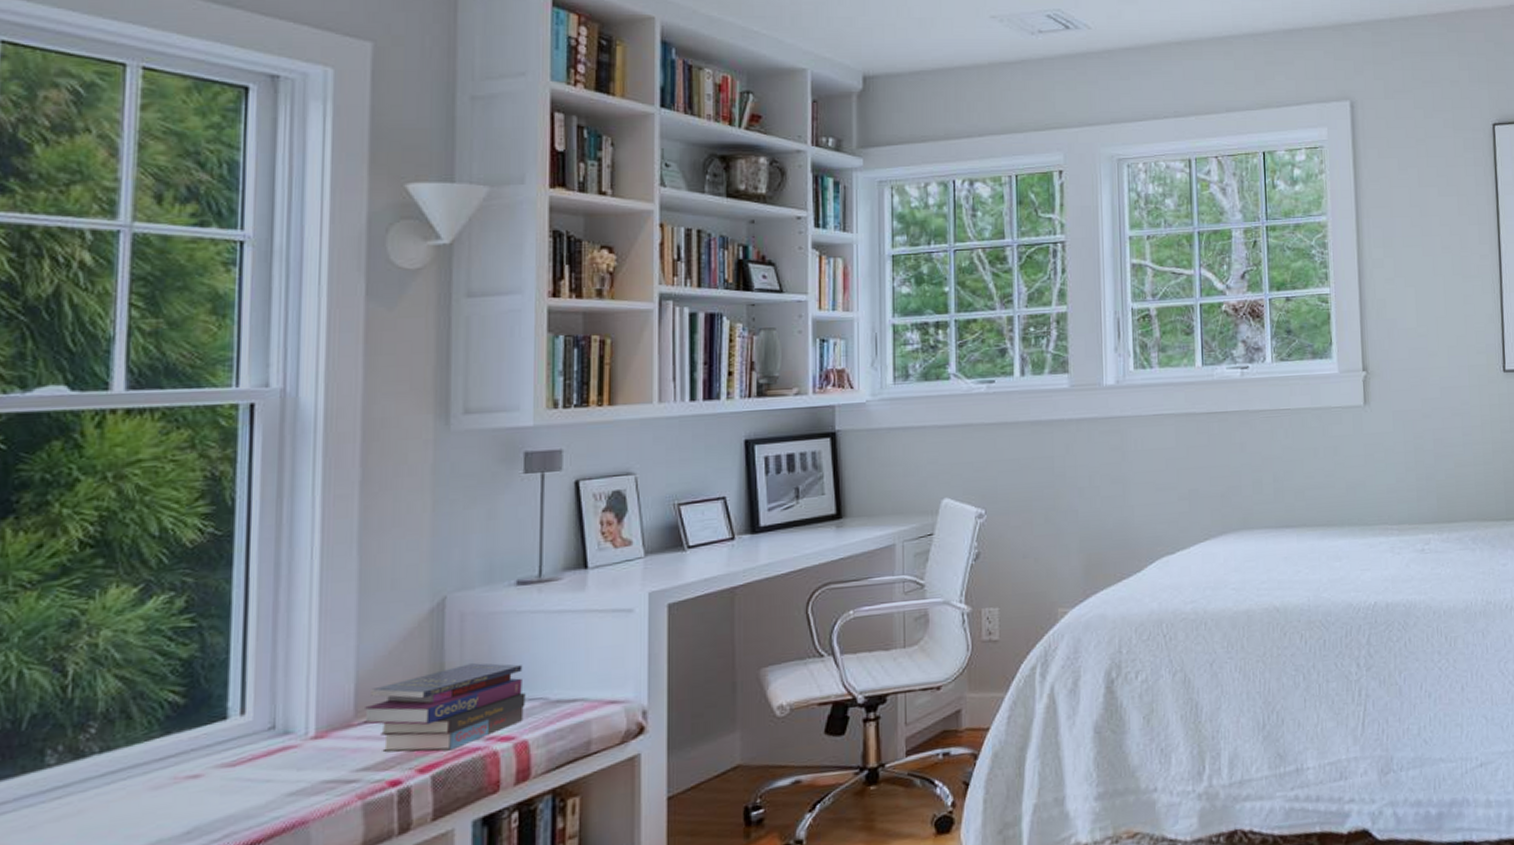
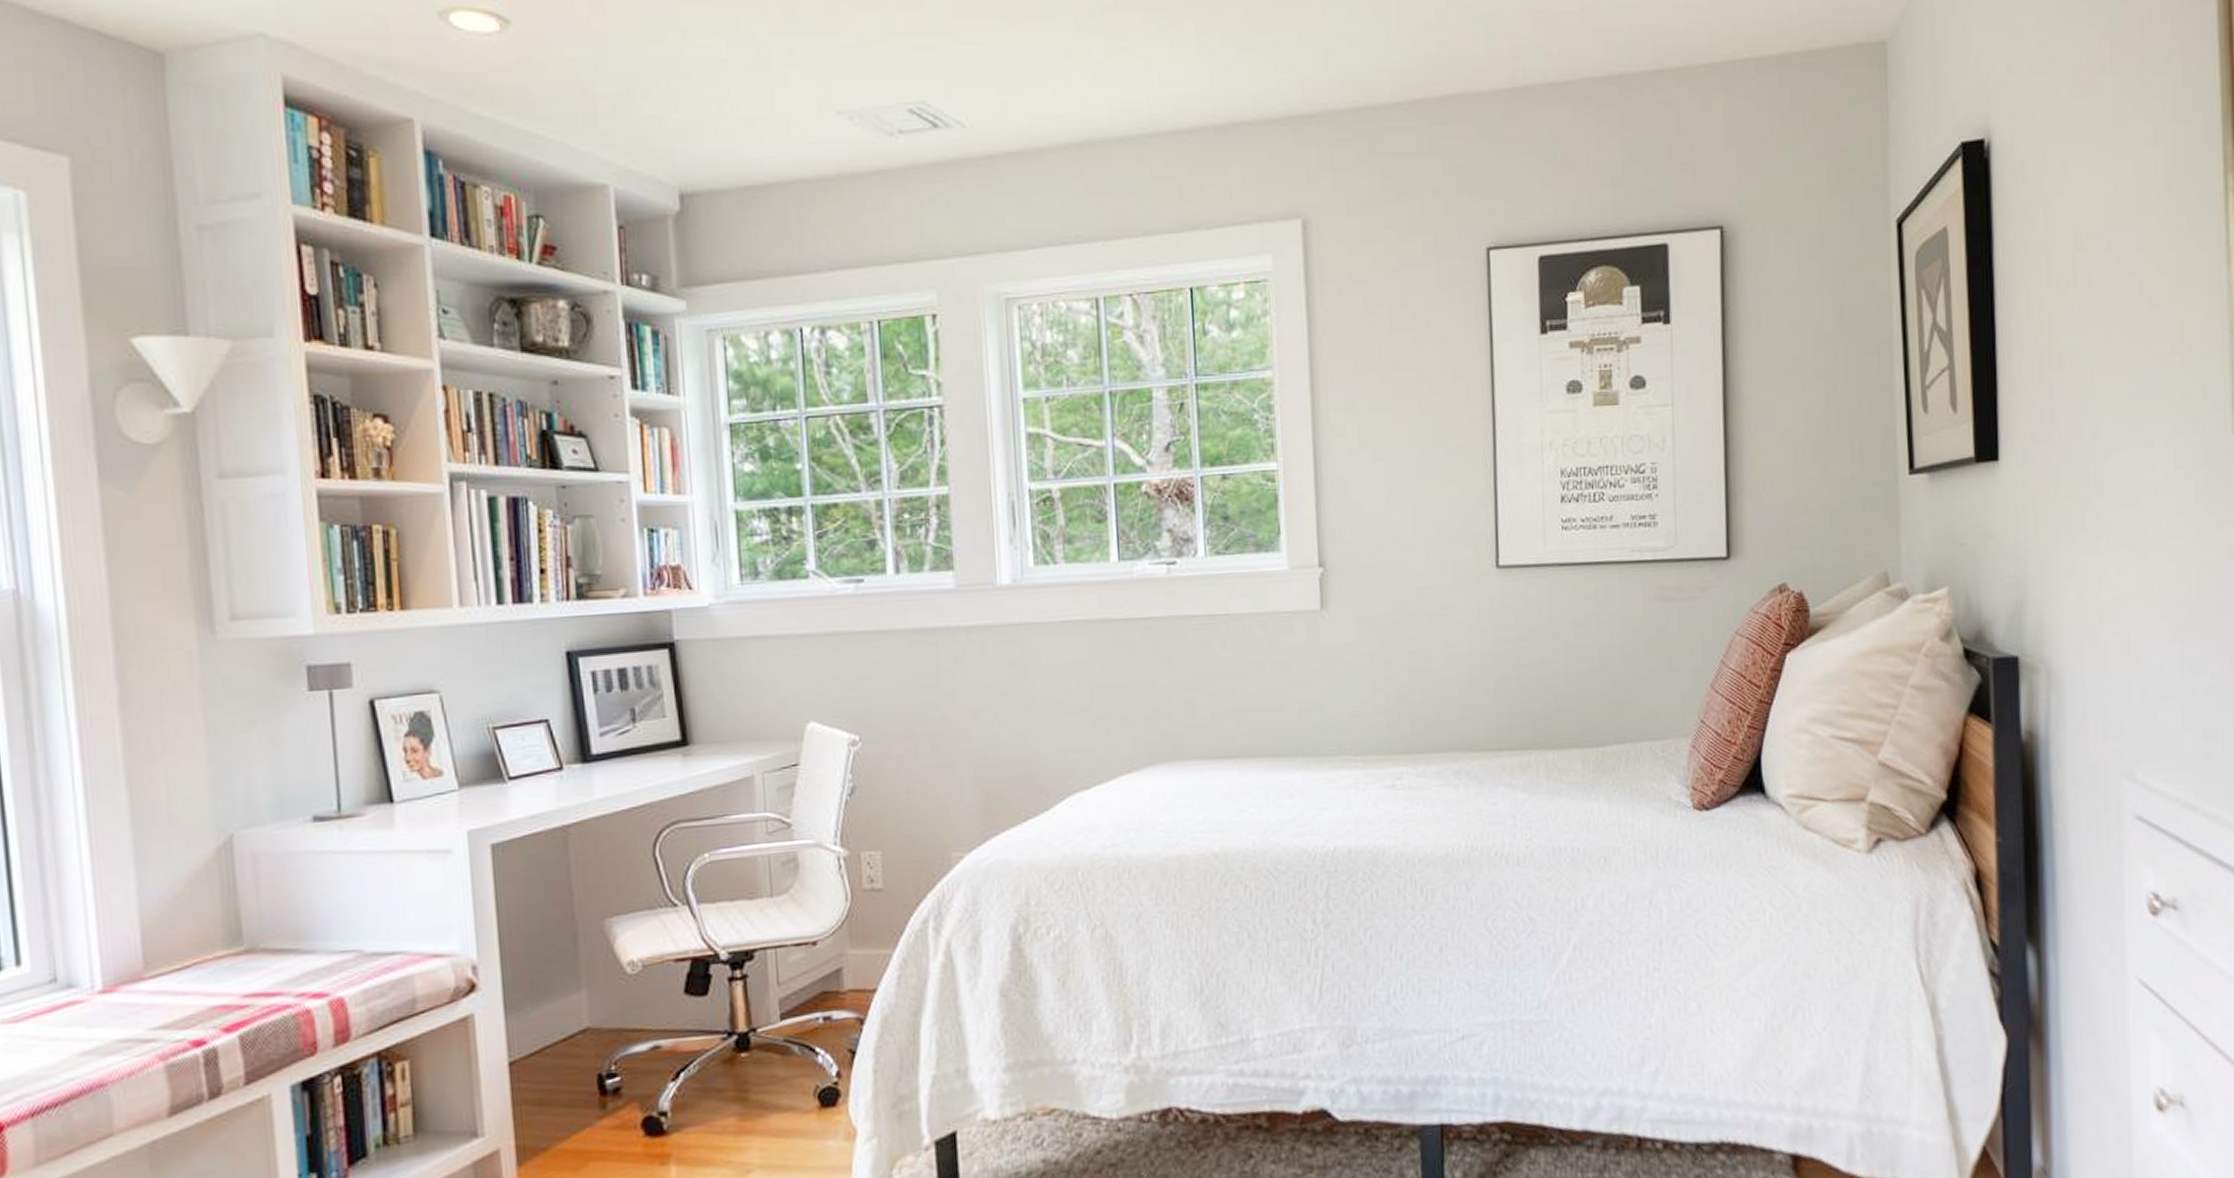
books: present [363,663,526,753] -> none [154,910,337,1009]

